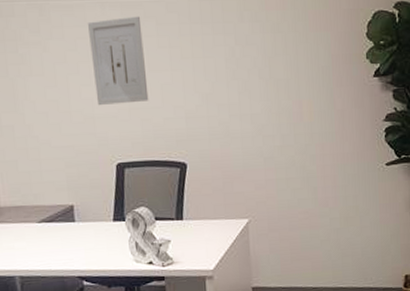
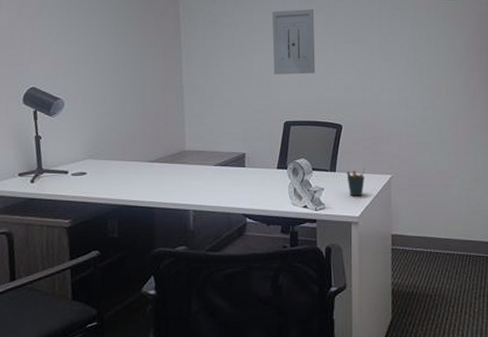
pen holder: none [195,212,218,247] -> present [346,167,366,196]

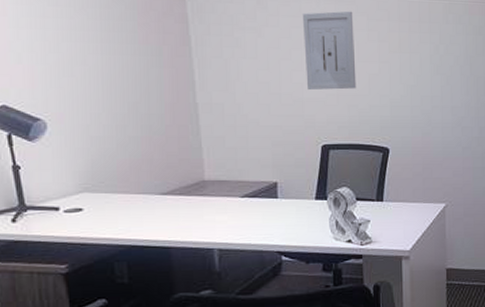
pen holder: present [346,167,366,196] -> none [395,196,417,228]

